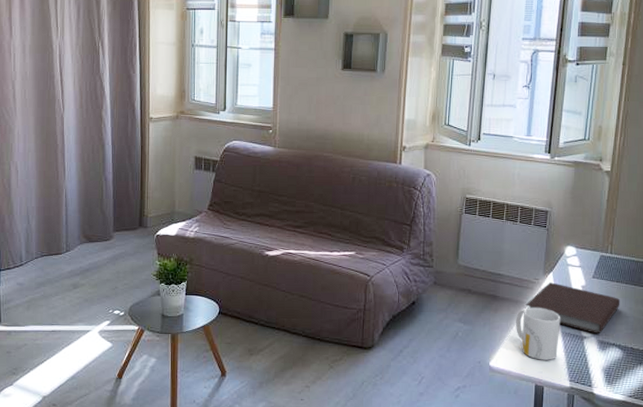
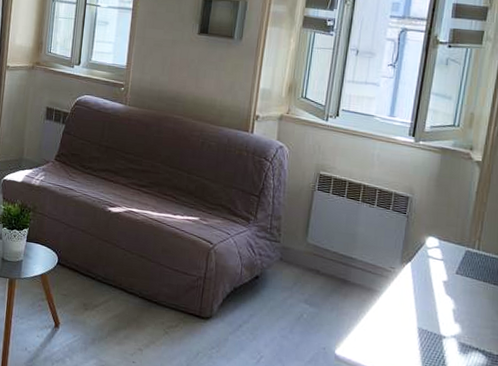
mug: present [516,308,561,360] -> none [366,297,418,357]
notebook: present [525,282,620,335] -> none [378,273,487,336]

